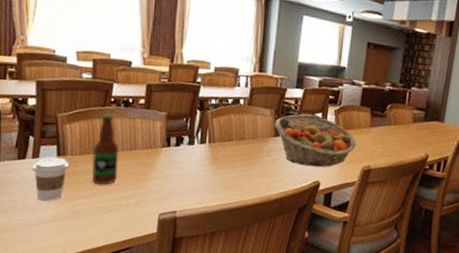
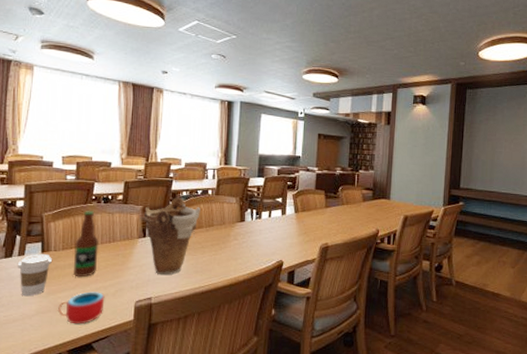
mug: none [77,200,126,234] -> present [58,292,105,325]
vase: none [168,105,231,189] -> present [144,197,201,276]
fruit basket: present [274,114,357,167] -> none [240,200,314,248]

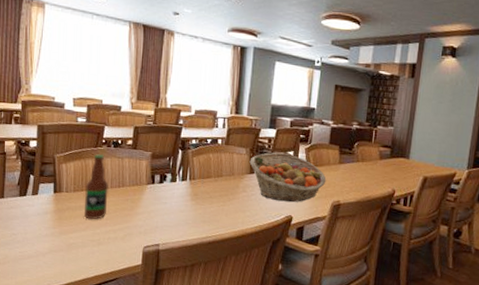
coffee cup: present [17,254,53,297] -> none [31,194,65,235]
mug: present [58,292,105,325] -> none [70,234,114,266]
vase: present [144,197,201,276] -> none [153,145,210,224]
fruit basket: none [240,200,314,248] -> present [249,152,327,203]

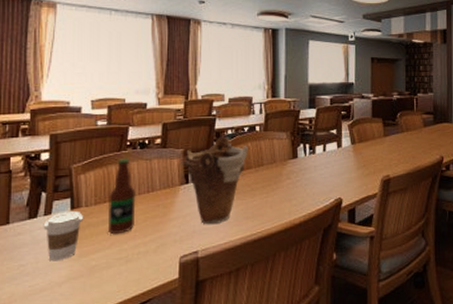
coffee cup: none [31,194,65,235] -> present [43,211,84,262]
vase: none [153,145,210,224] -> present [186,136,248,225]
fruit basket: present [249,152,327,203] -> none [291,132,373,184]

